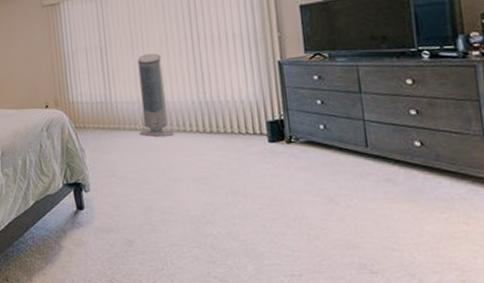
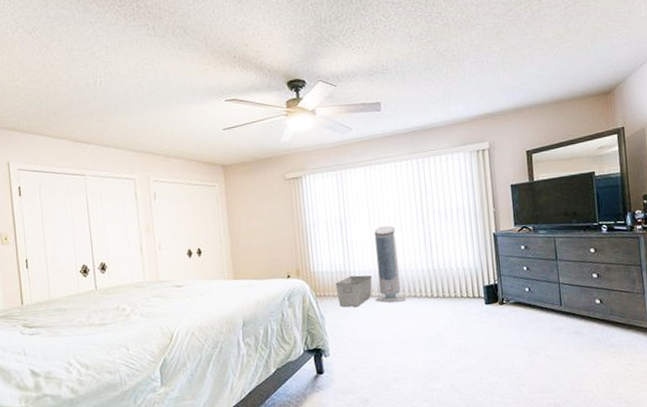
storage bin: none [96,106,136,141] -> present [335,275,372,307]

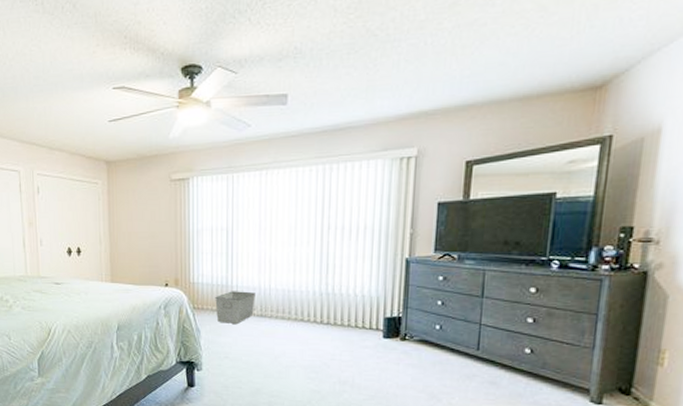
air purifier: present [374,225,407,303] -> none [256,240,292,325]

